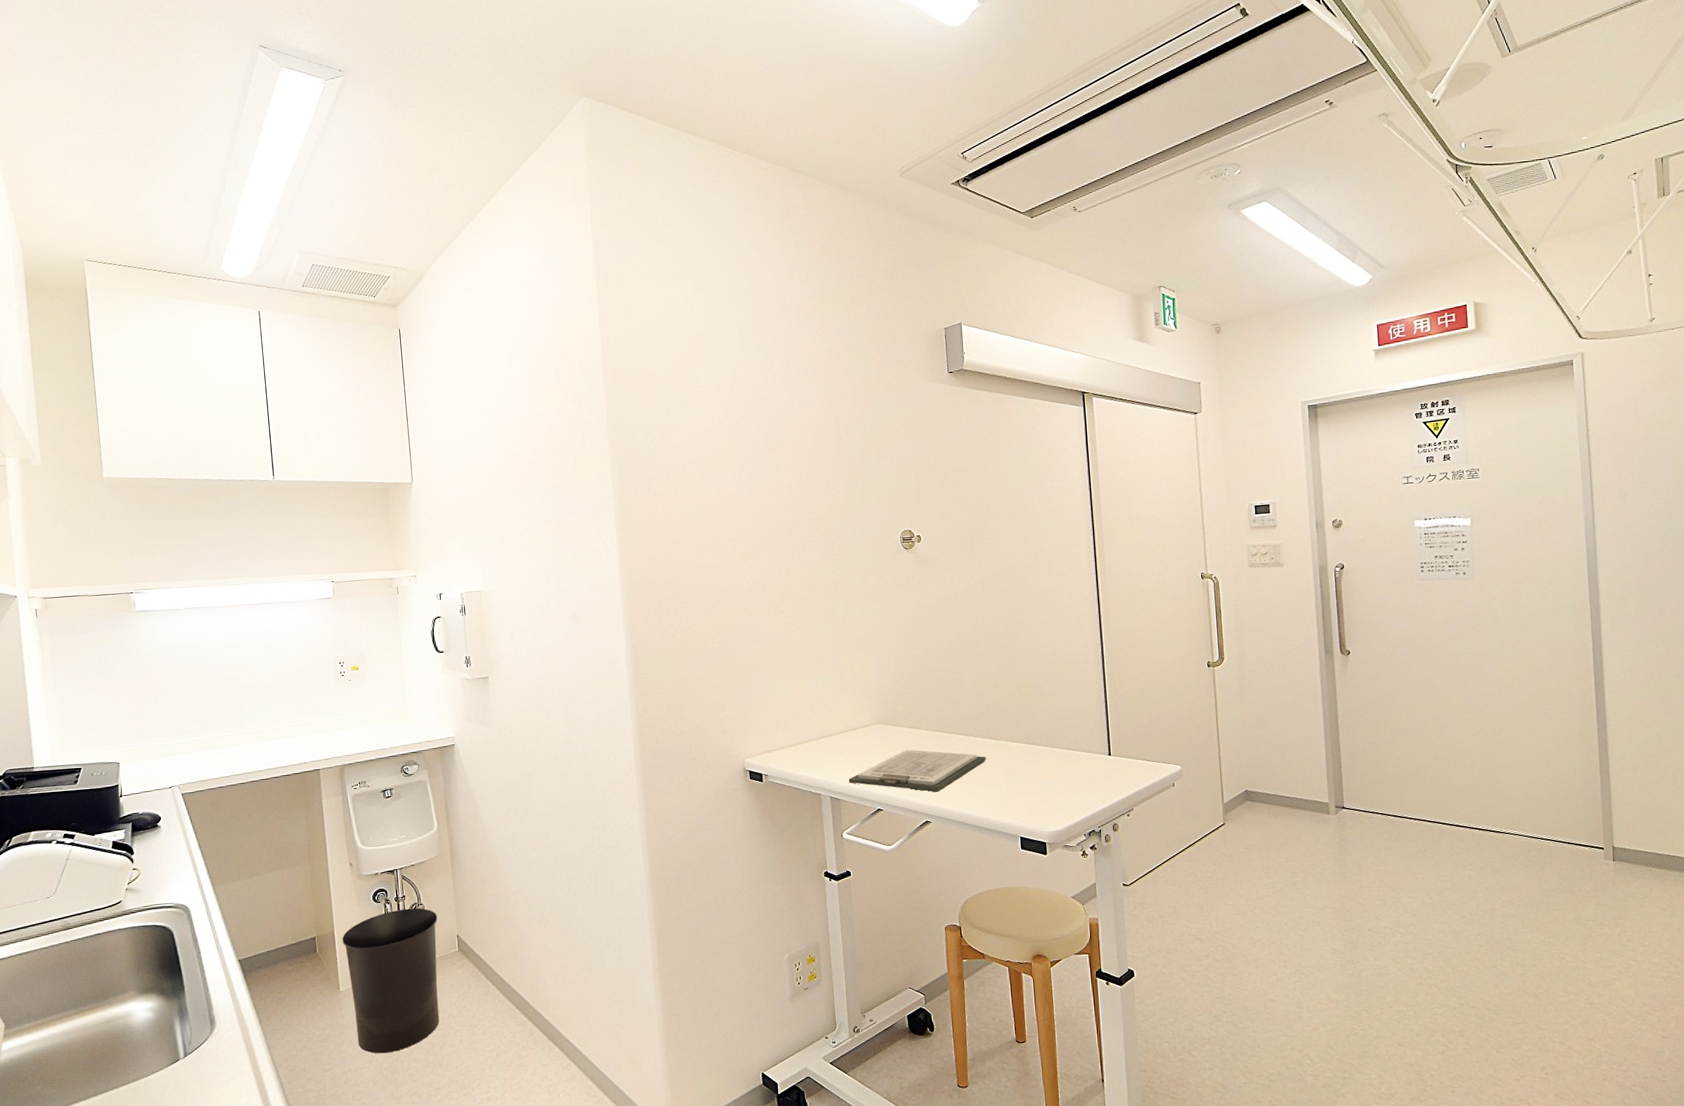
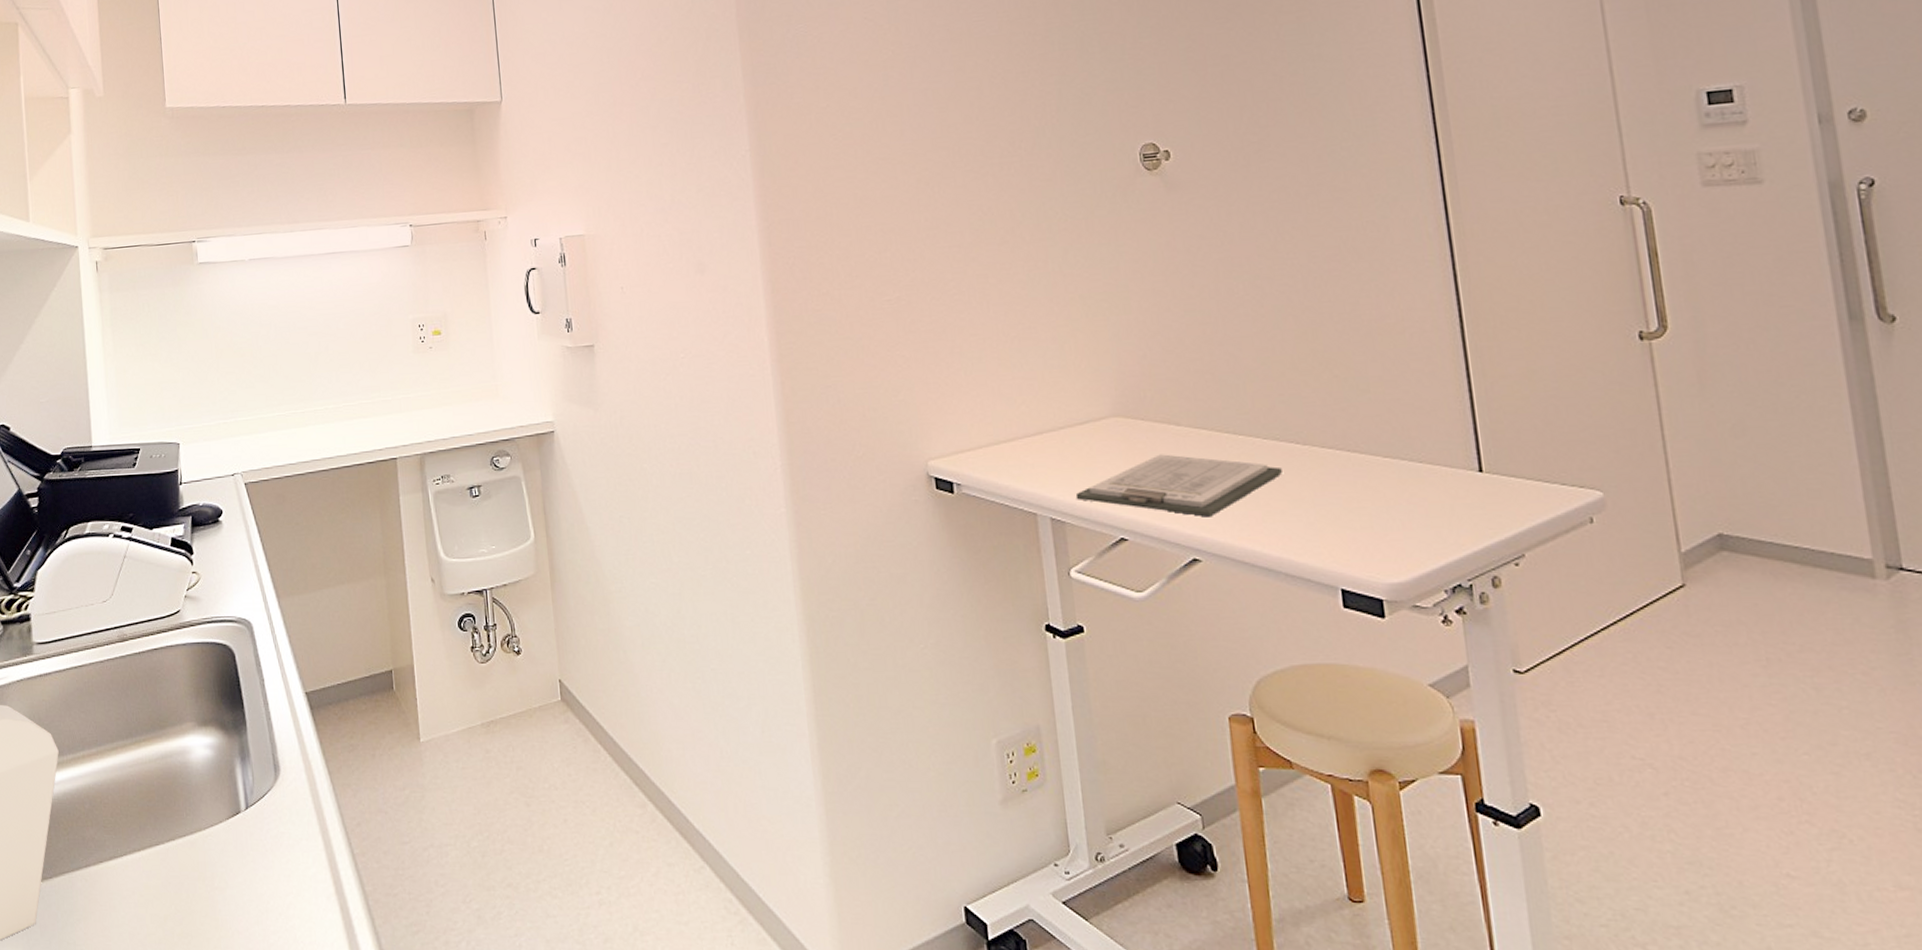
waste bin: present [342,908,440,1054] -> none [422,640,539,828]

